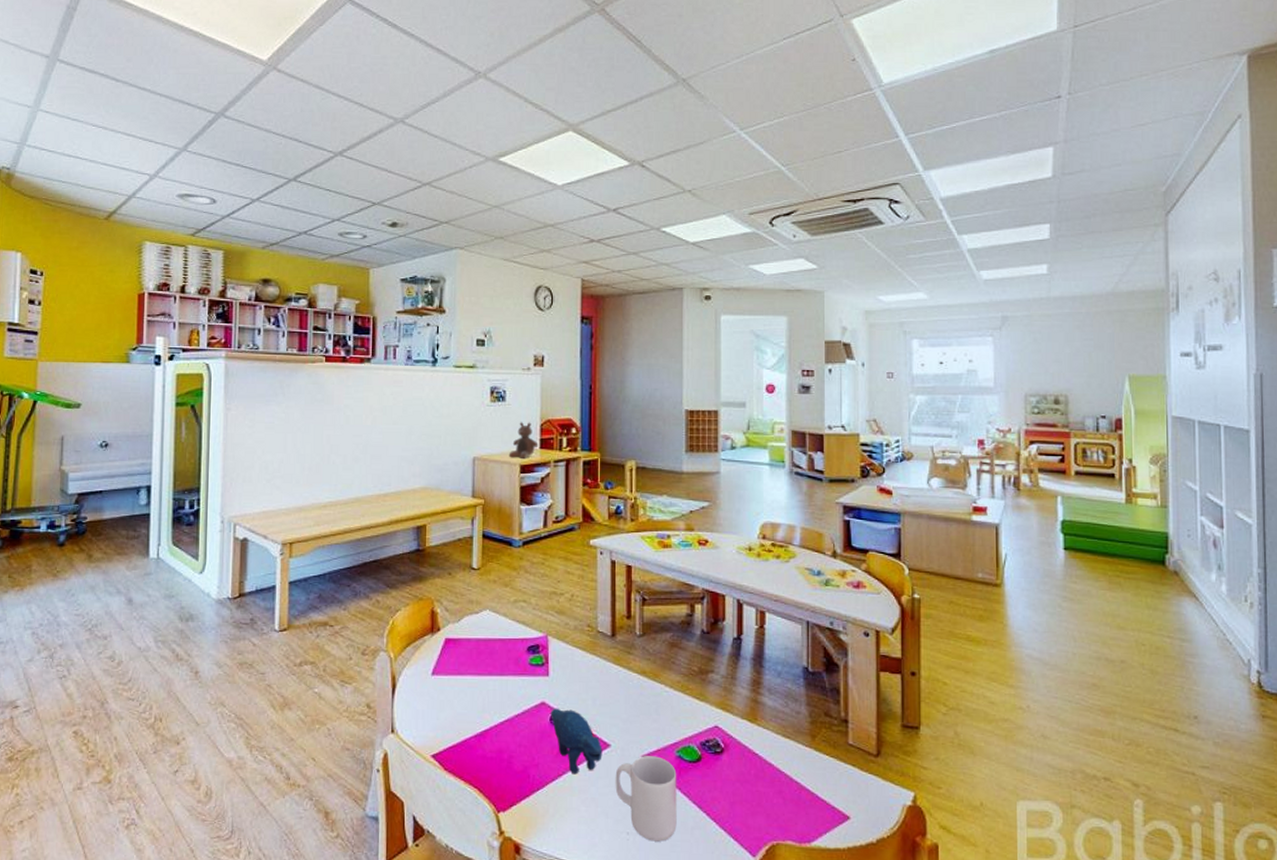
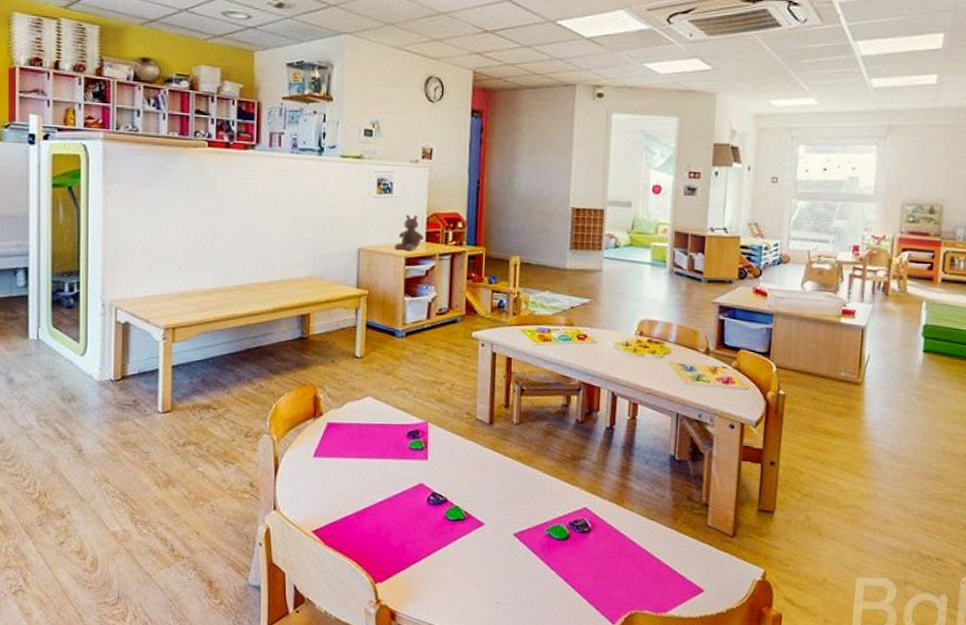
toy dinosaur: present [551,708,603,775] -> none [428,489,477,550]
cup: present [615,756,677,842] -> none [487,534,546,610]

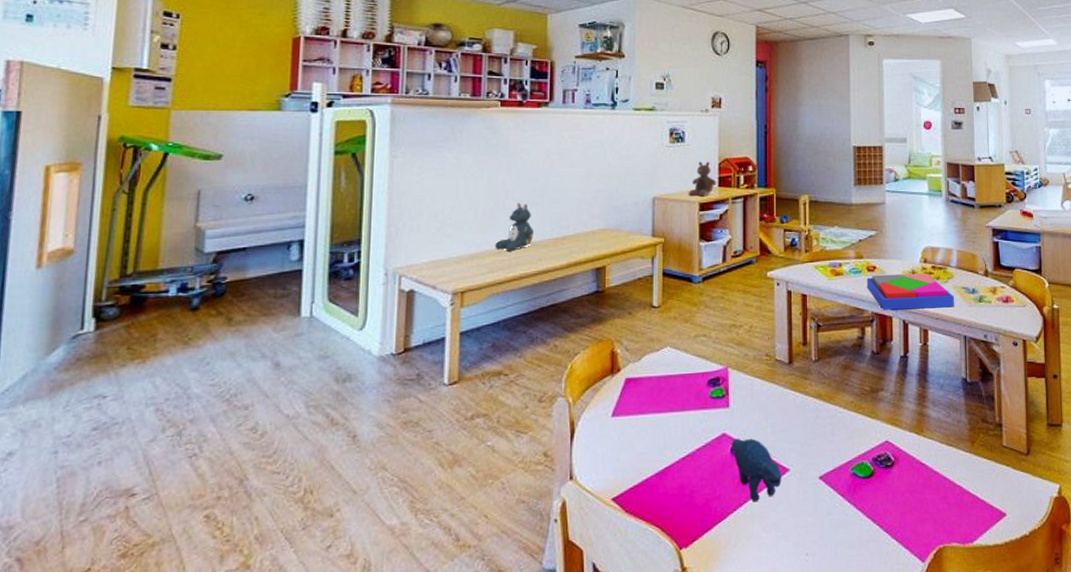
stuffed animal: none [205,245,240,292] -> present [496,203,533,251]
toy dinosaur: none [428,489,477,550] -> present [731,438,782,502]
puzzle: none [575,344,669,384] -> present [866,273,954,310]

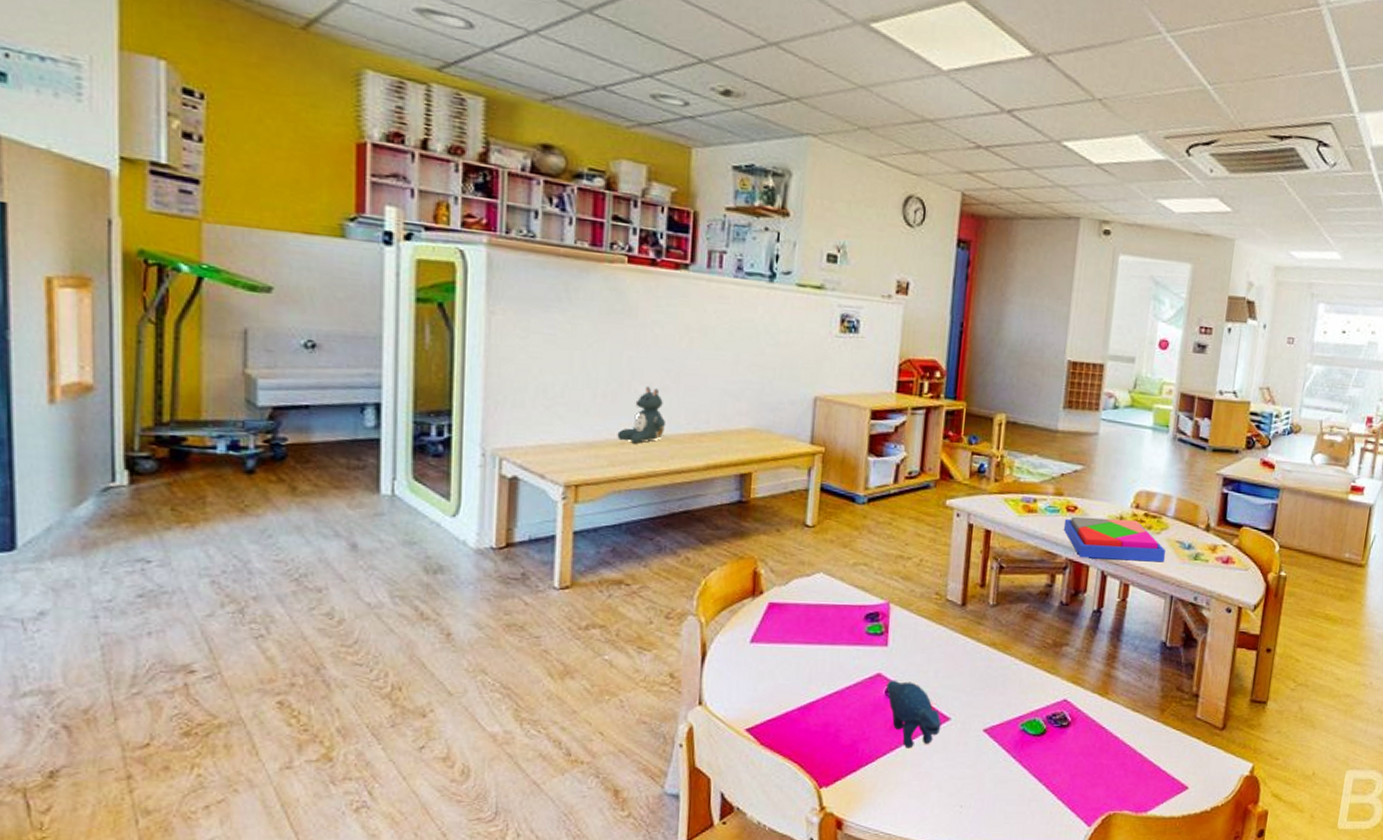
stuffed bear: present [688,161,717,198] -> none [858,359,895,404]

